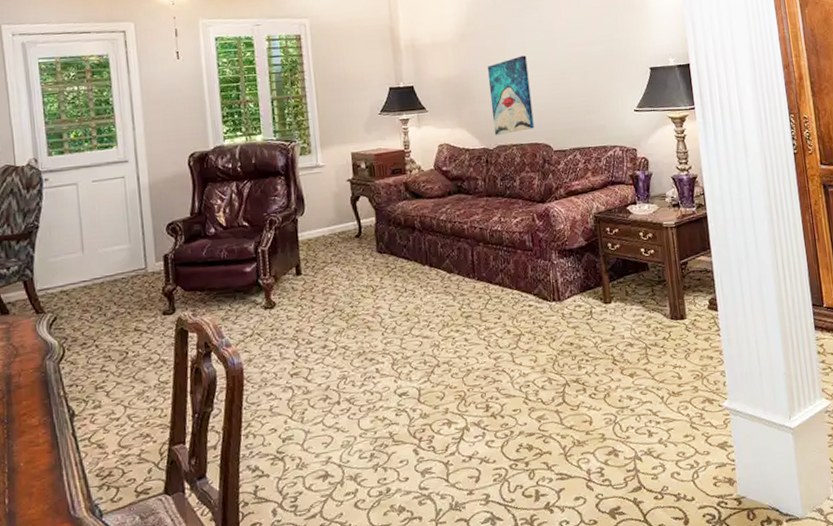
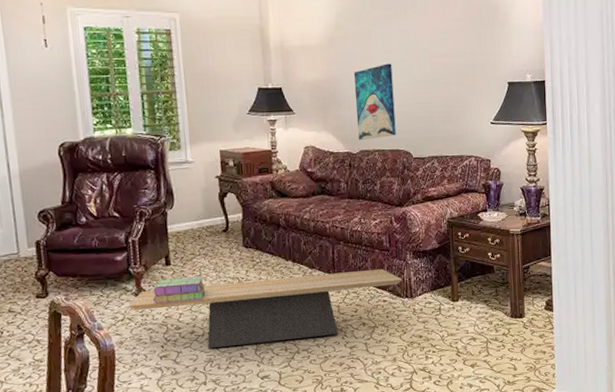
coffee table: none [258,271,548,365] -> present [128,269,402,349]
stack of books: none [283,285,339,317] -> present [153,276,206,304]

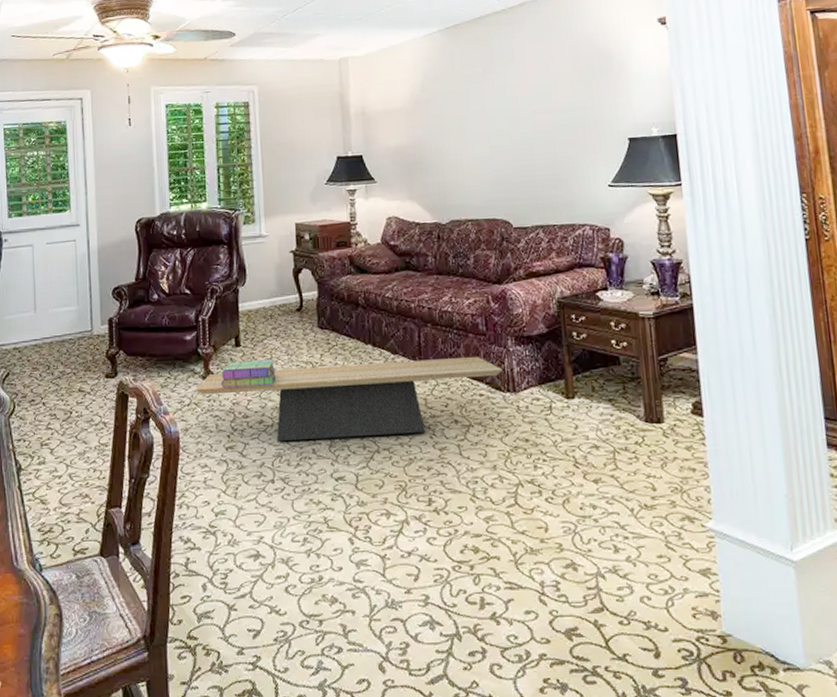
wall art: present [353,63,396,140] -> none [442,124,493,209]

